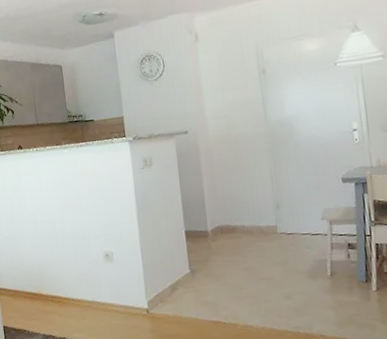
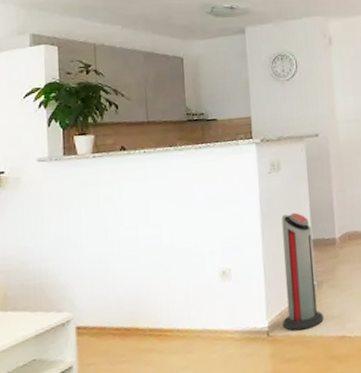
air purifier: none [155,205,199,312] -> present [281,212,324,331]

